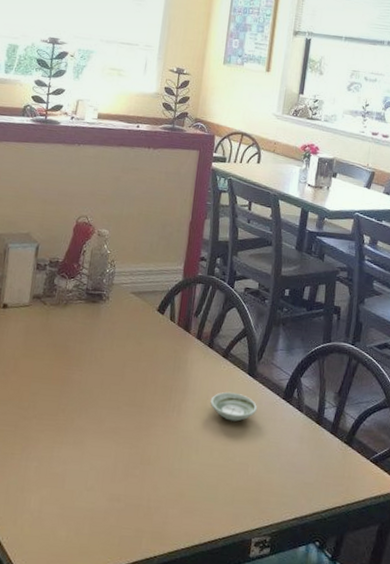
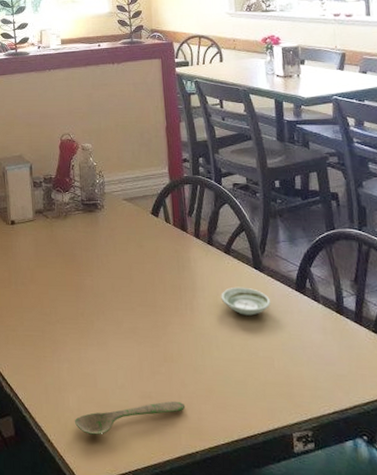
spoon: none [32,504,153,539] -> present [74,400,186,435]

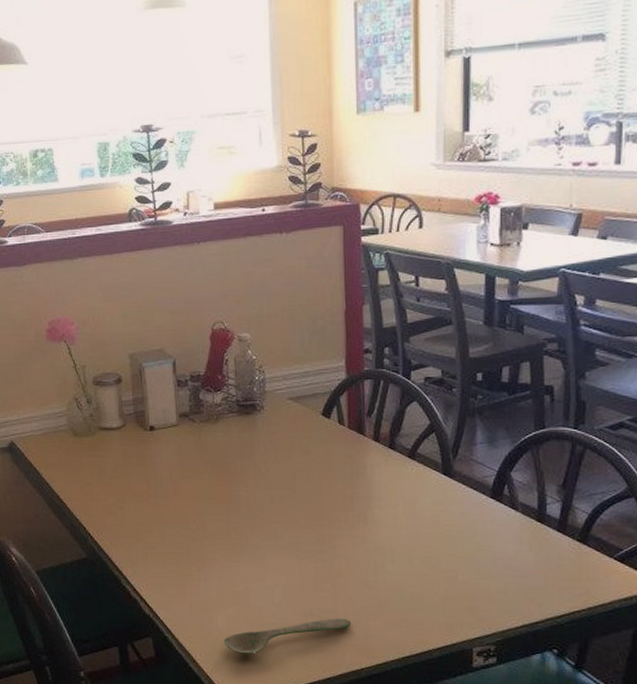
saucer: present [221,287,270,316] -> none [401,495,459,526]

